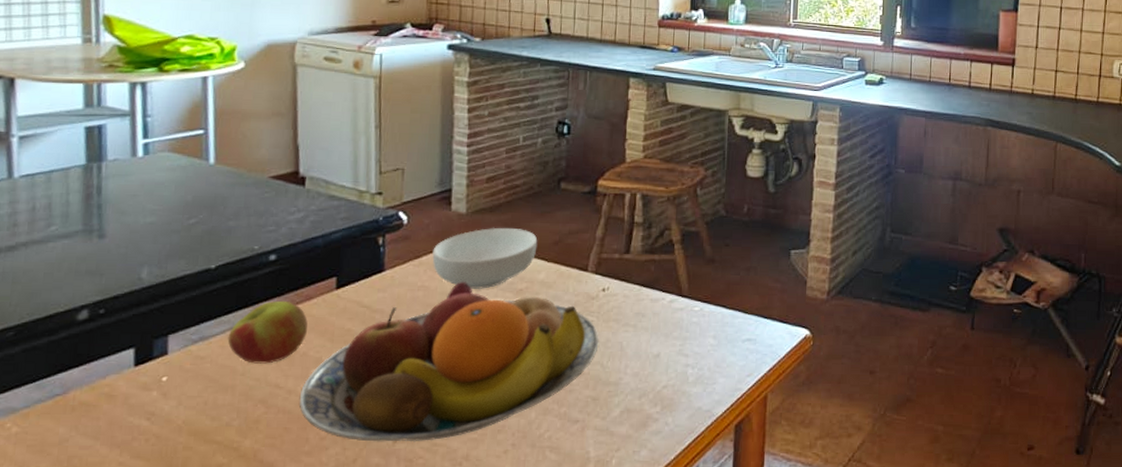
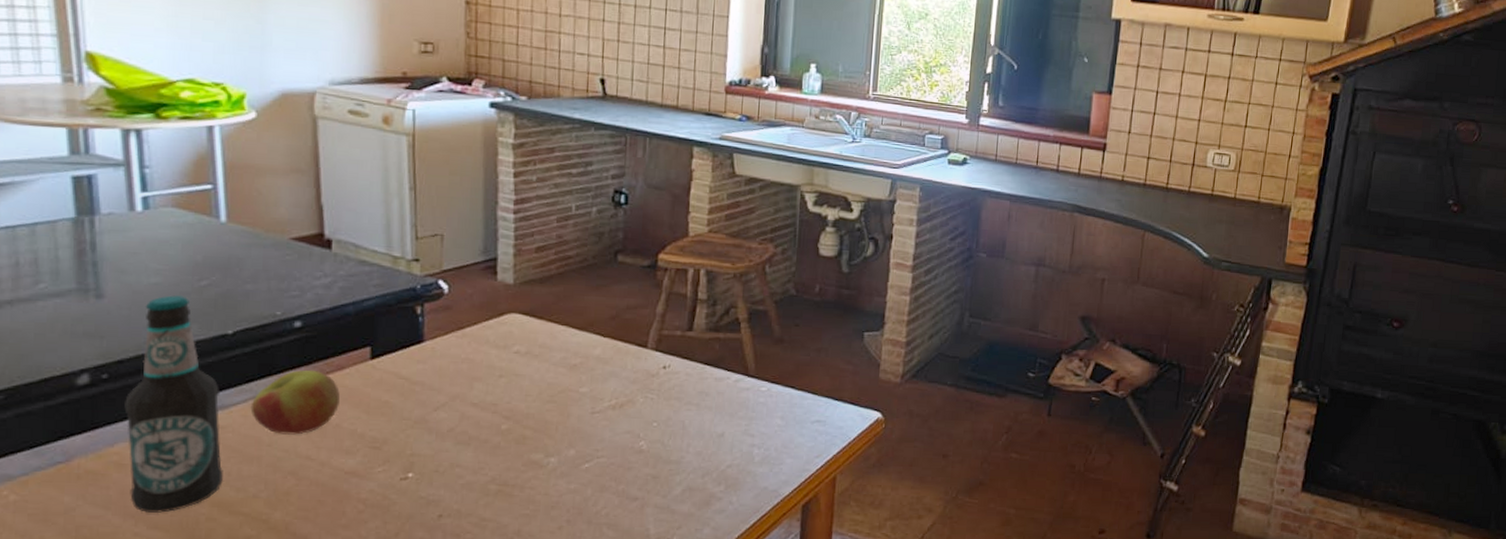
bottle: none [117,233,201,442] -> present [124,295,223,513]
fruit bowl: present [299,281,599,442] -> none [333,355,660,517]
cereal bowl: present [432,227,538,290] -> none [477,299,593,364]

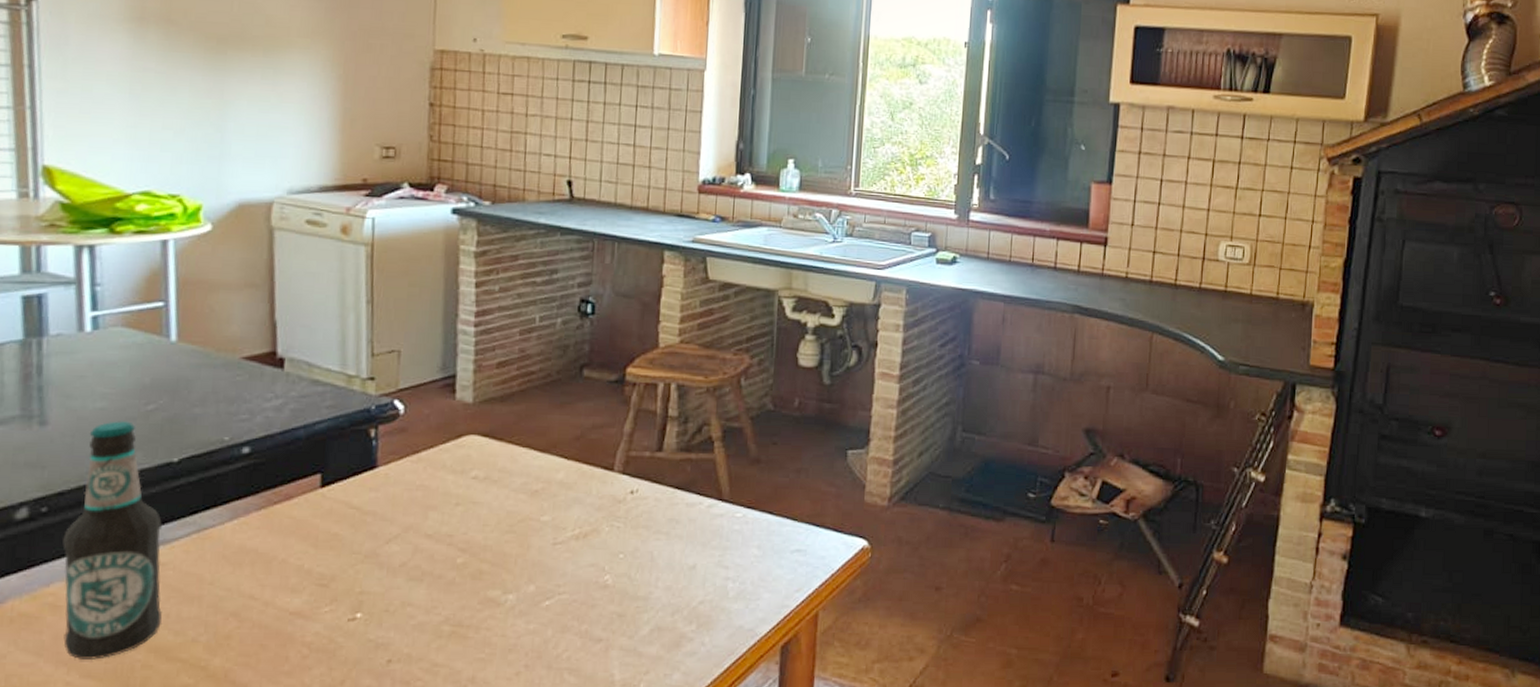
apple: present [250,369,340,435] -> none [193,499,287,572]

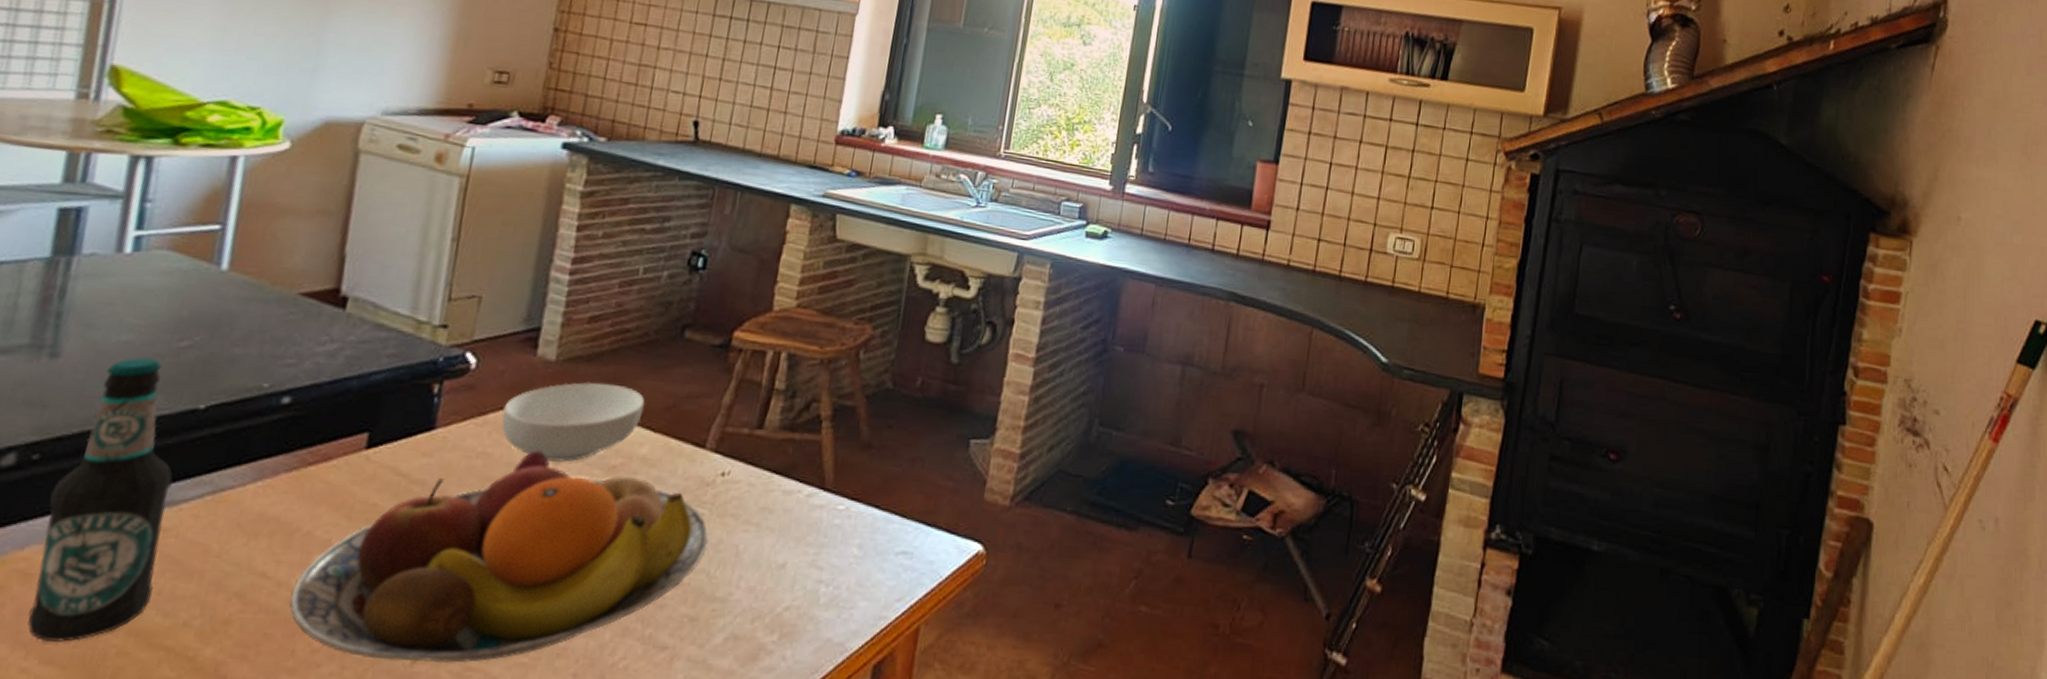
fruit bowl: none [277,480,626,662] -> present [289,450,709,664]
cereal bowl: none [433,419,556,491] -> present [501,381,645,463]

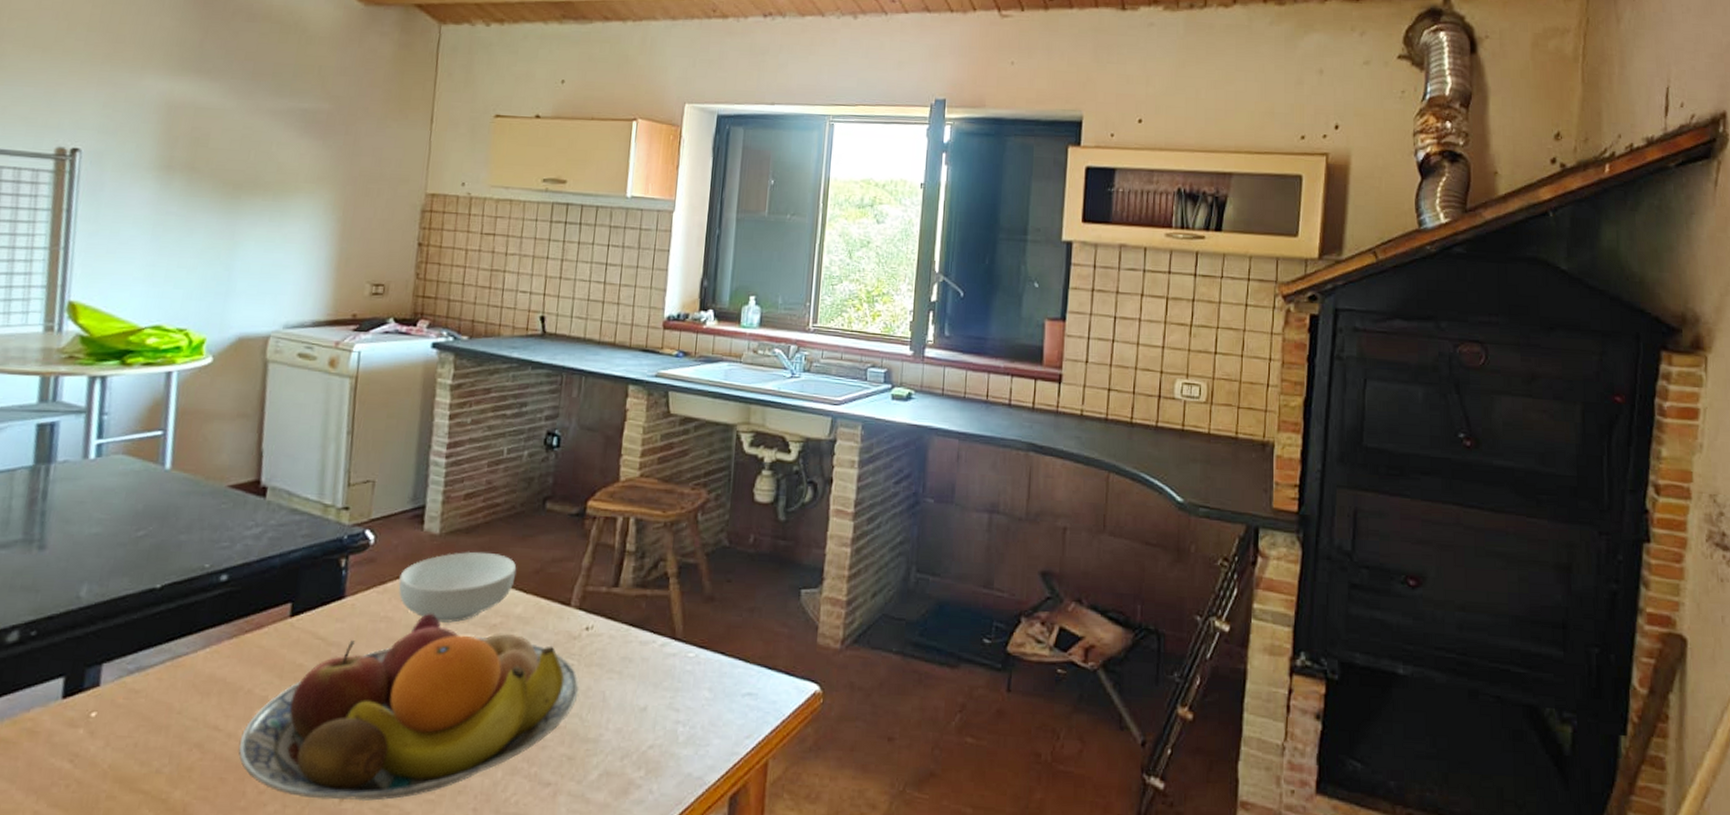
bottle: present [26,357,173,642] -> none [35,546,140,789]

